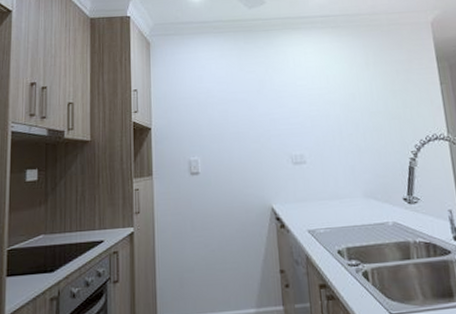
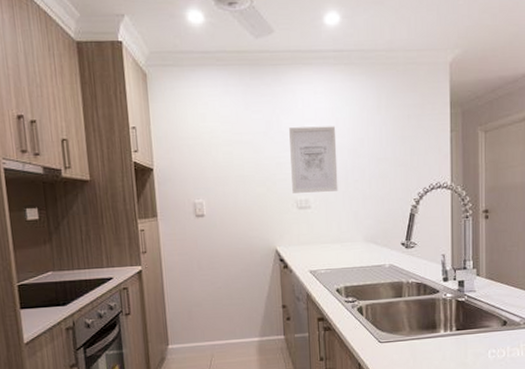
wall art: none [282,82,333,149] -> present [289,126,338,193]

